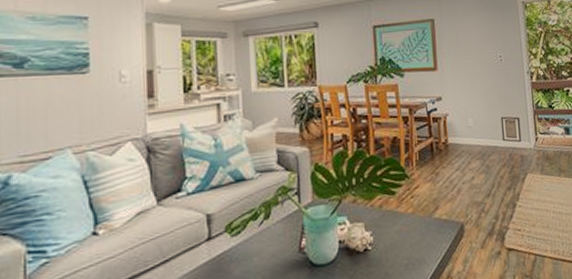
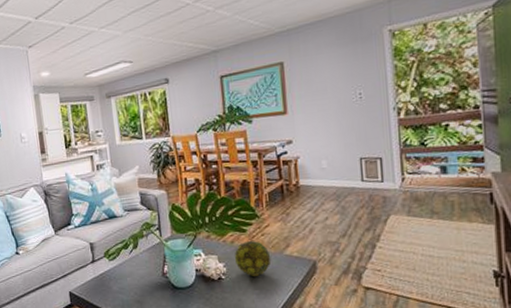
decorative ball: none [382,203,421,245] -> present [234,240,271,276]

